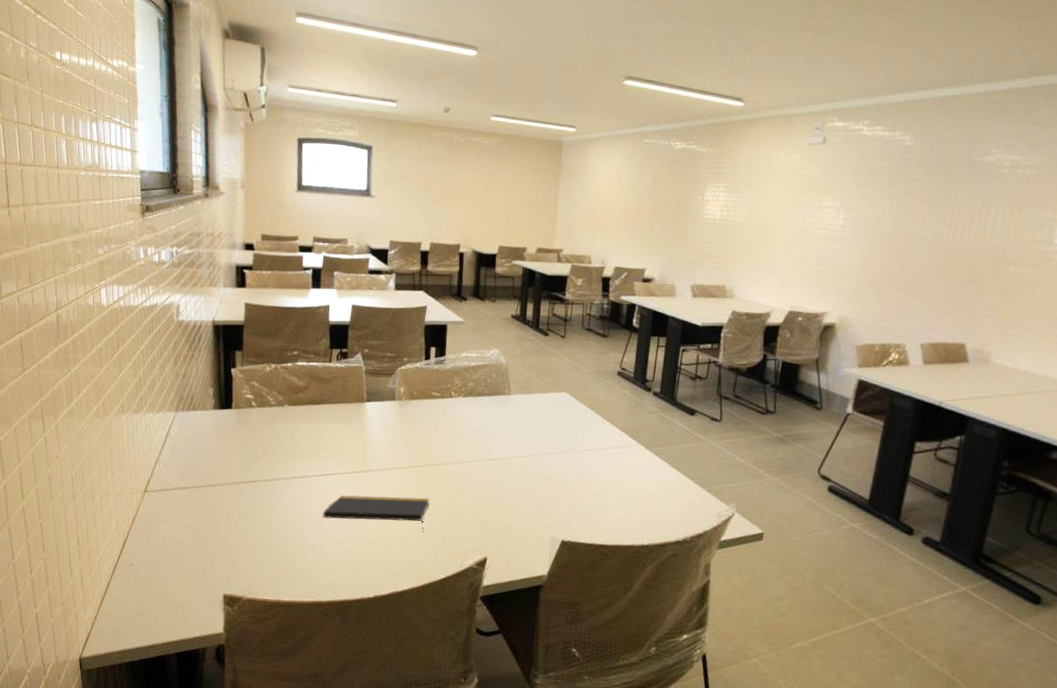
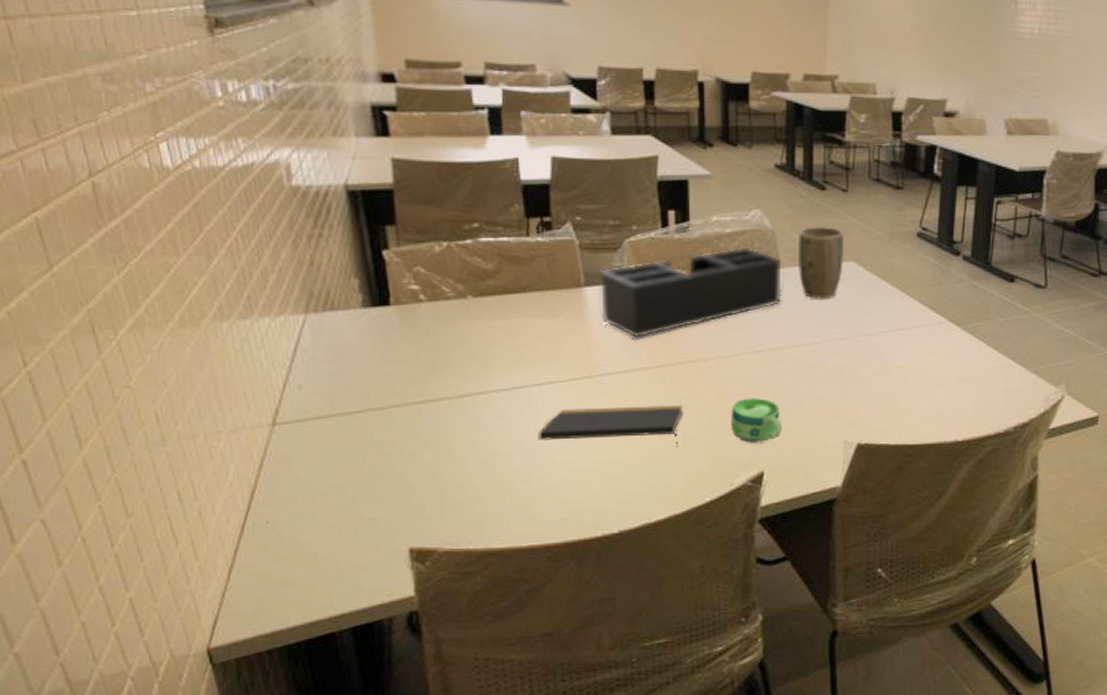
desk organizer: none [376,377,511,444] -> present [599,247,782,338]
cup: none [464,496,504,534] -> present [731,398,783,443]
plant pot: none [524,363,560,421] -> present [797,225,844,299]

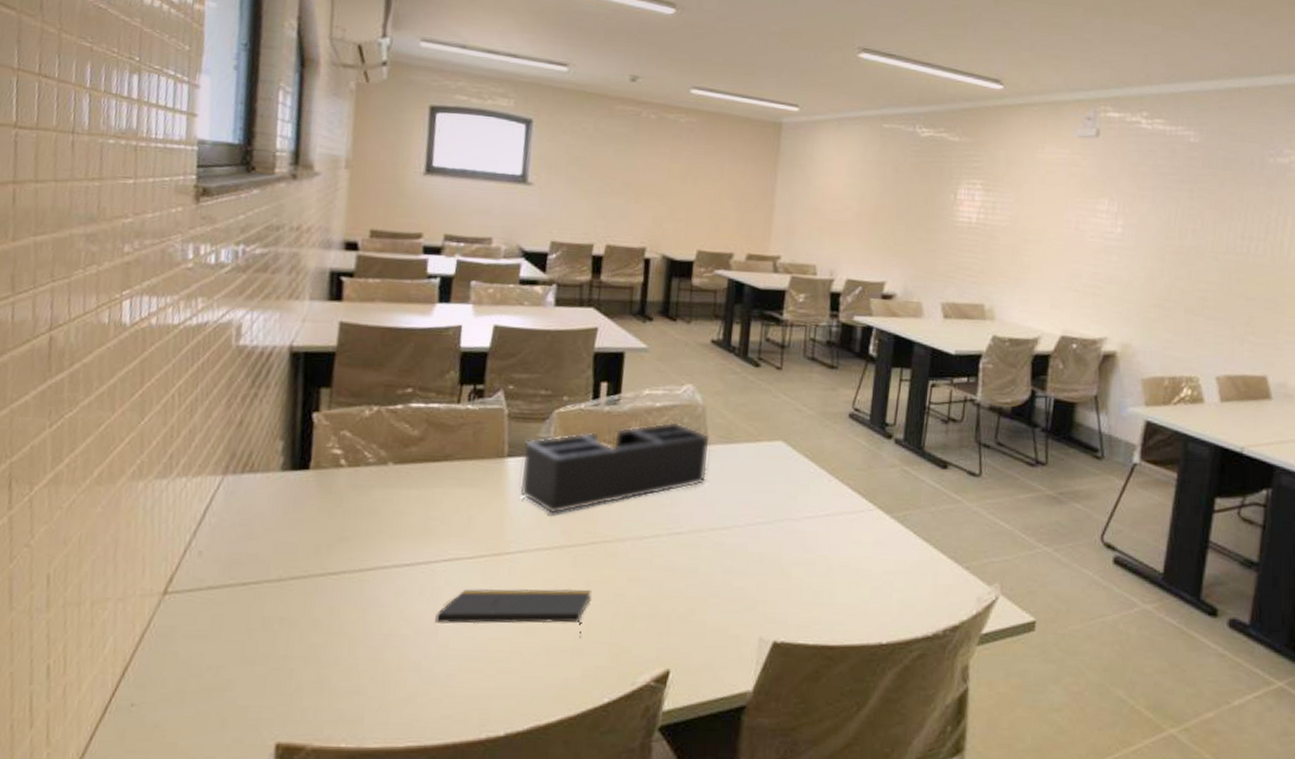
cup: present [731,398,783,443] -> none [639,585,695,636]
plant pot: present [797,225,844,299] -> none [726,403,775,480]

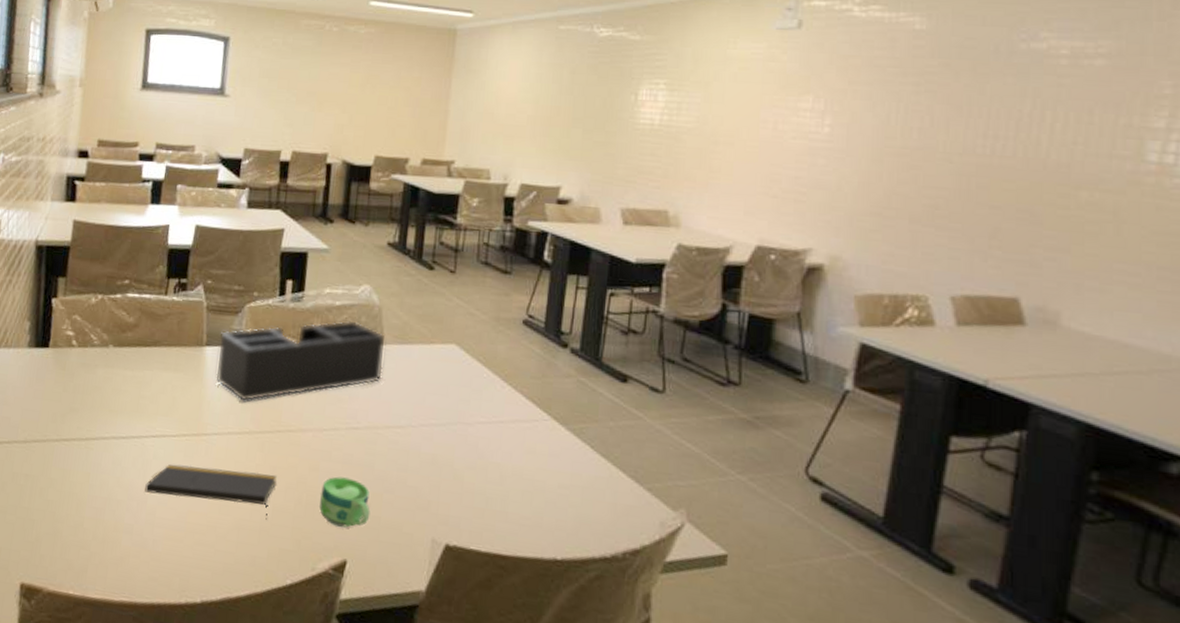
cup: none [639,585,695,636] -> present [319,476,371,528]

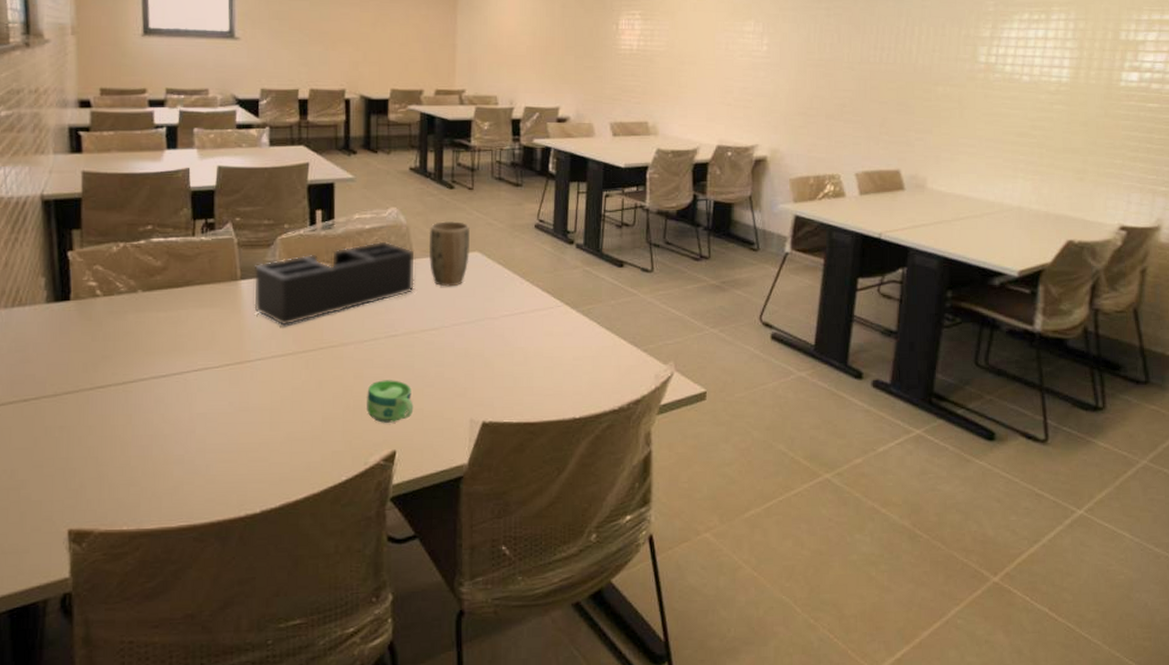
notepad: present [145,464,277,520] -> none [192,387,324,428]
plant pot: none [400,305,448,381] -> present [428,220,470,287]

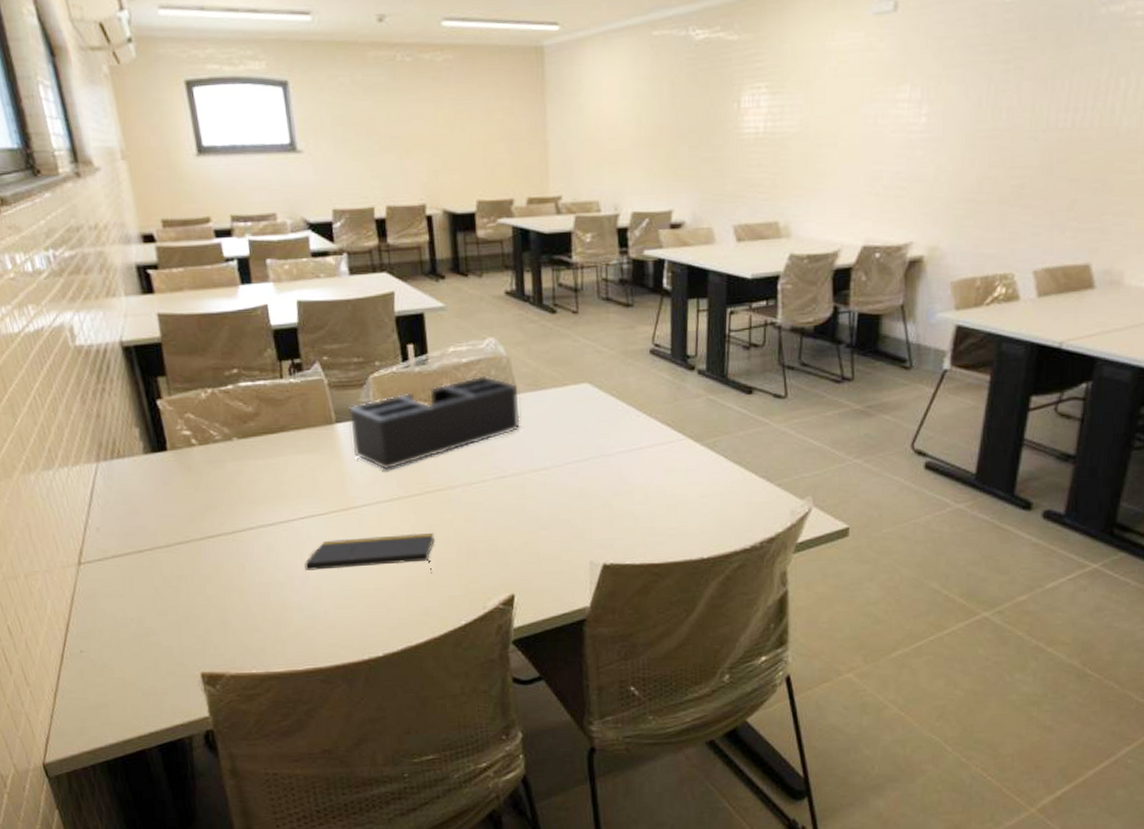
notepad: none [192,387,324,428] -> present [304,532,435,573]
cup: present [367,380,414,423] -> none [479,523,530,567]
plant pot: present [428,220,470,287] -> none [532,349,579,423]

